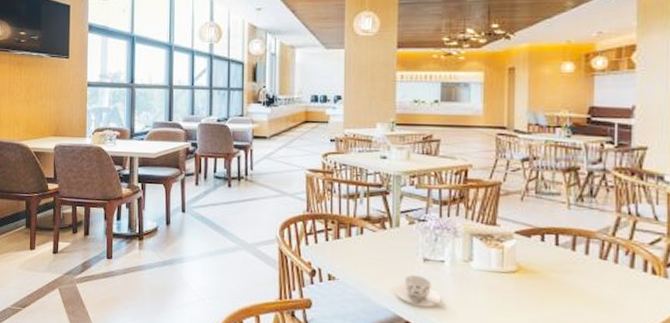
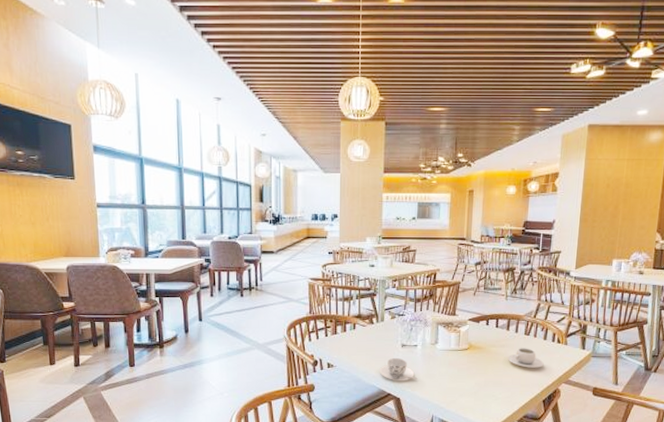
teacup: none [575,276,632,308] -> present [507,348,544,368]

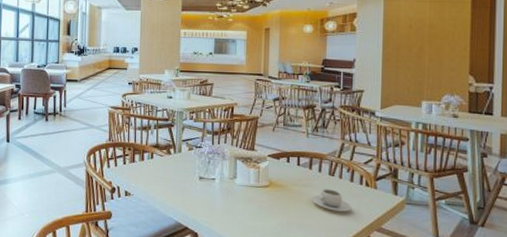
teacup: present [379,357,418,381] -> none [176,190,216,215]

